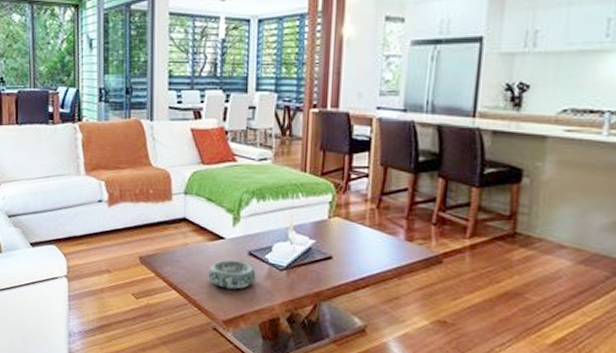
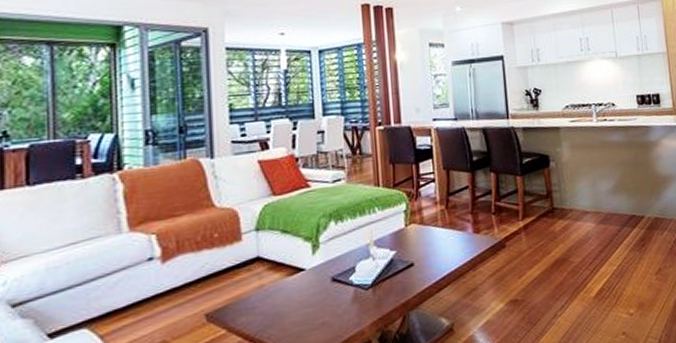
decorative bowl: present [208,260,256,290] -> none [290,290,342,325]

